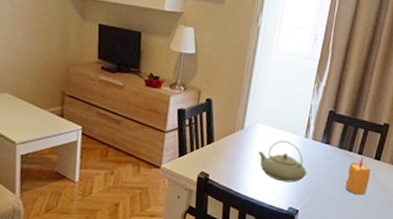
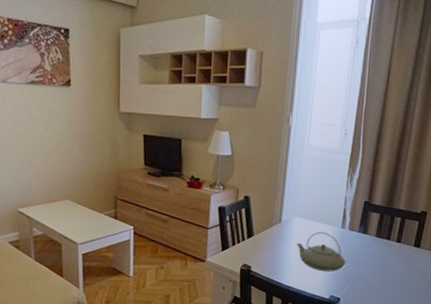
candle: present [345,156,371,195] -> none [385,244,411,282]

